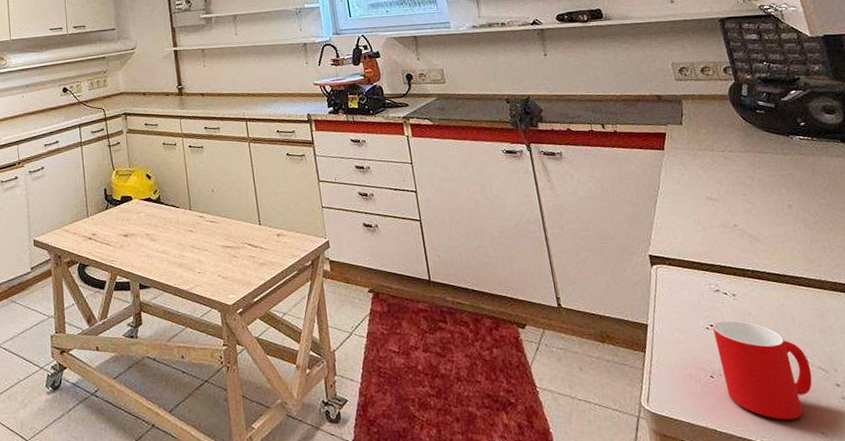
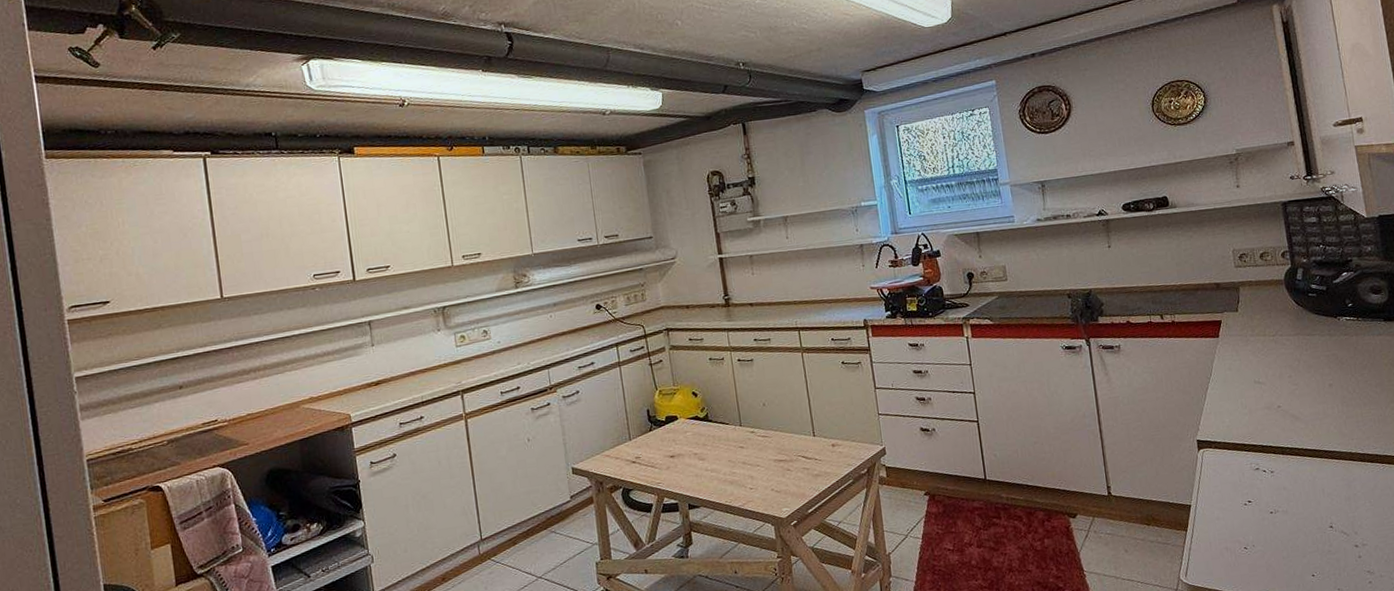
cup: present [712,320,812,420] -> none [1250,495,1335,581]

